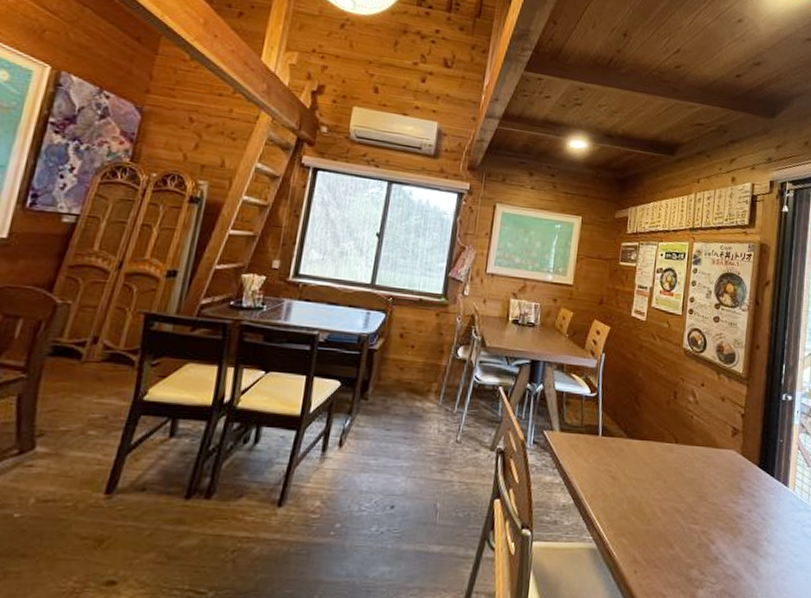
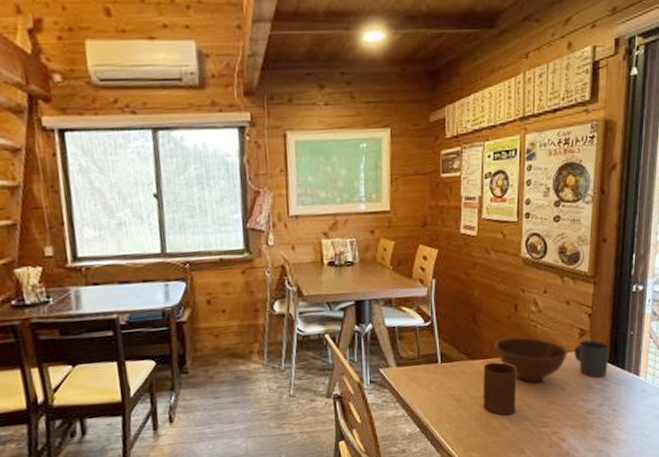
cup: none [637,445,672,504] -> present [483,362,517,416]
bowl: none [652,423,721,476] -> present [494,337,568,384]
mug: none [727,439,761,481] -> present [574,340,610,378]

